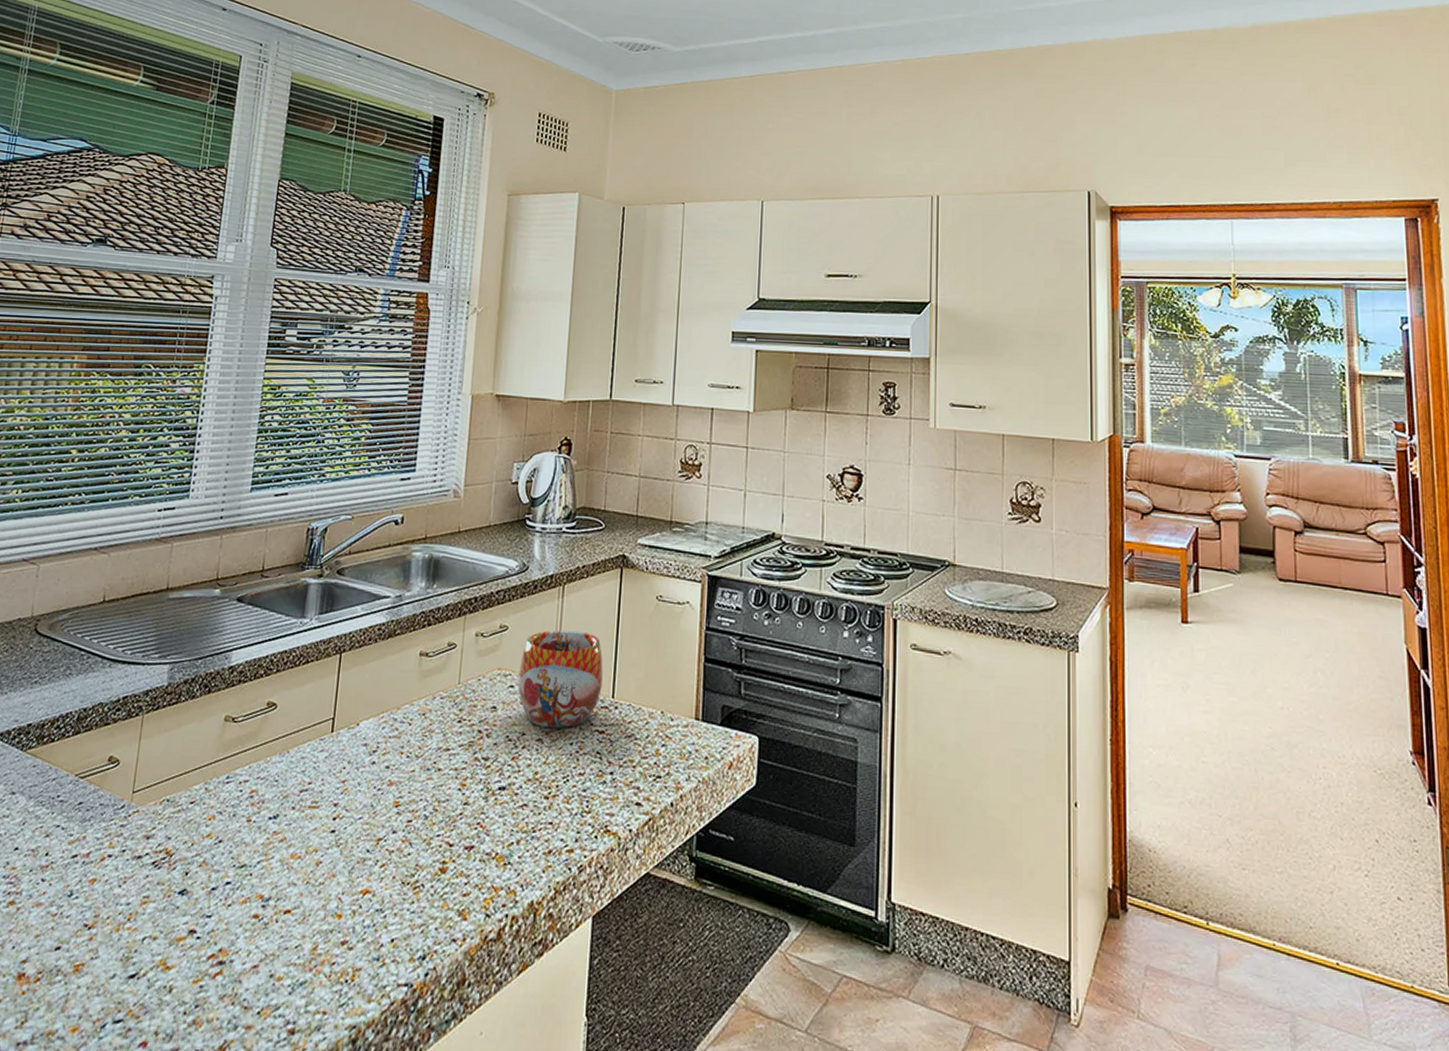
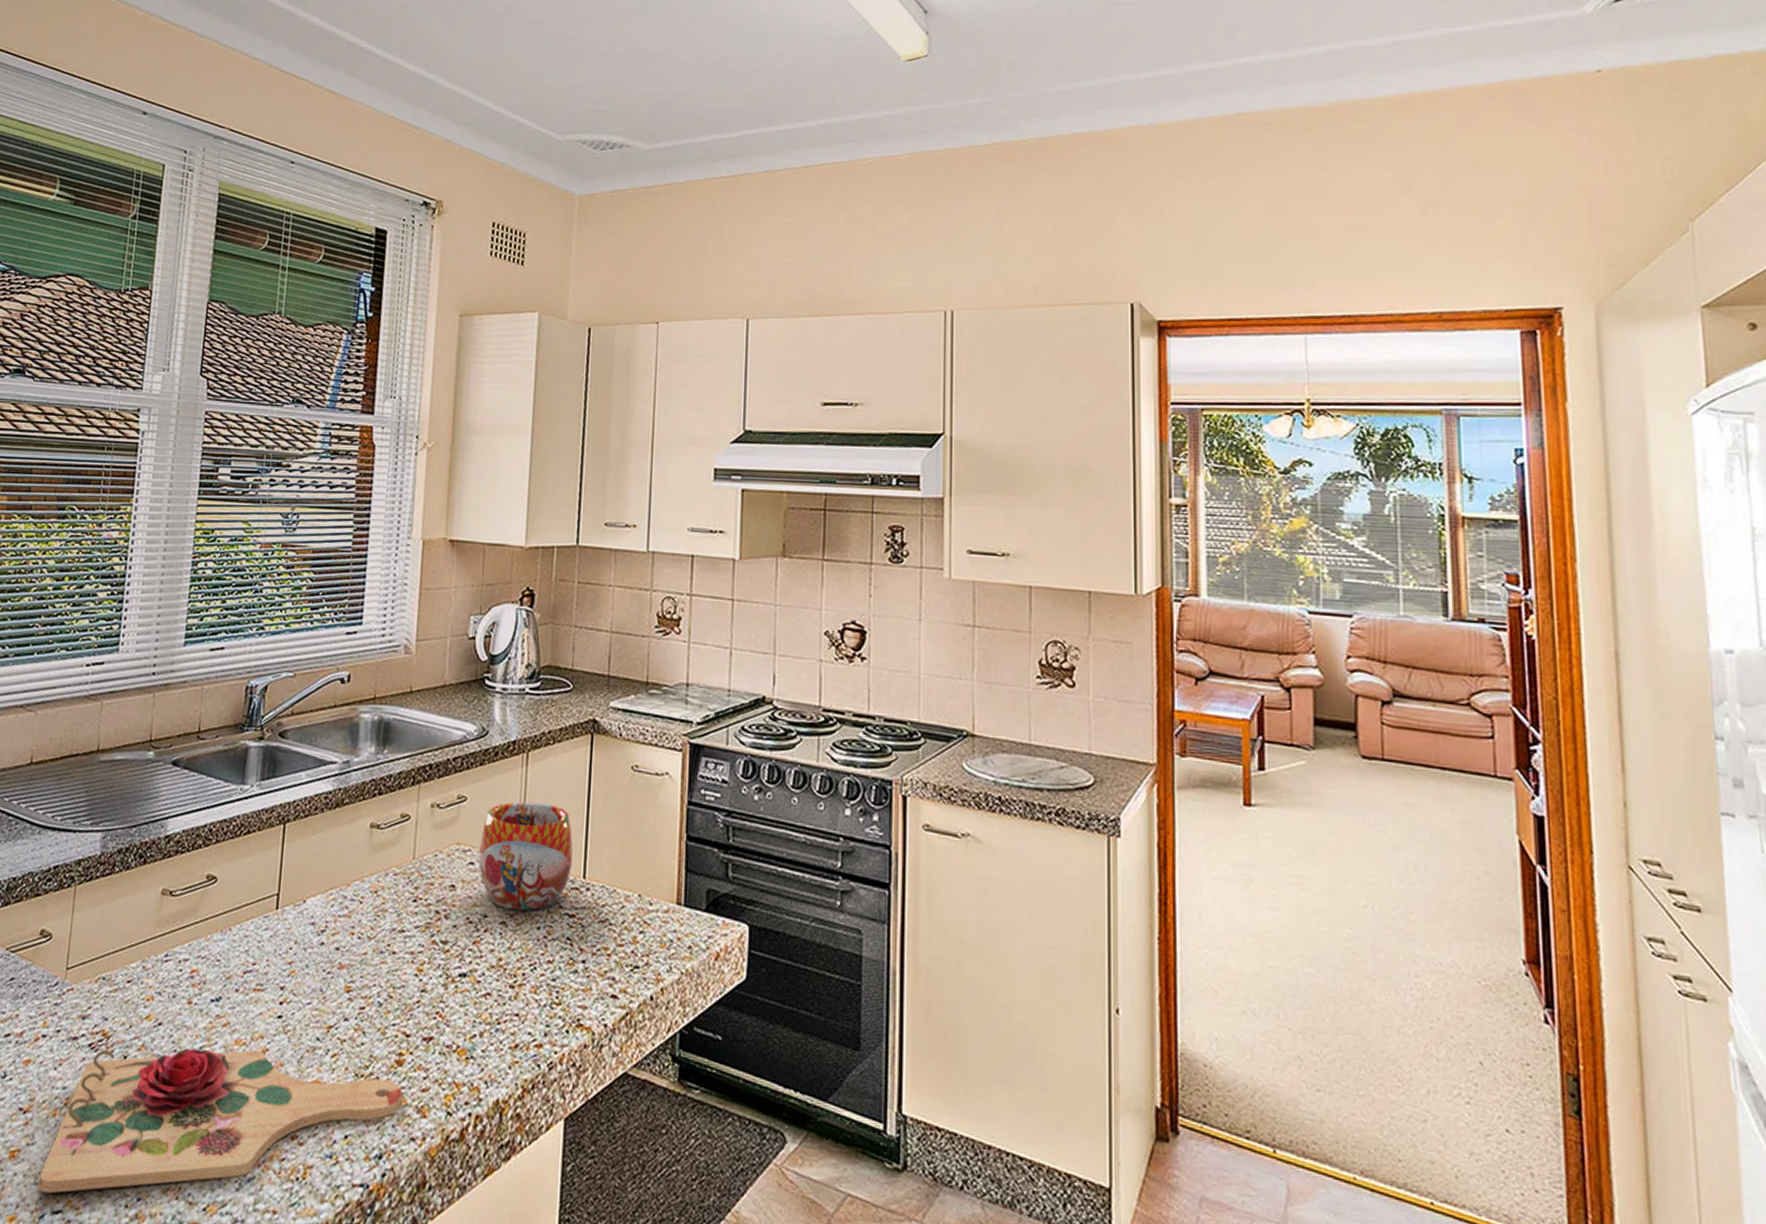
cutting board: none [100,863,445,1004] -> present [38,1048,402,1194]

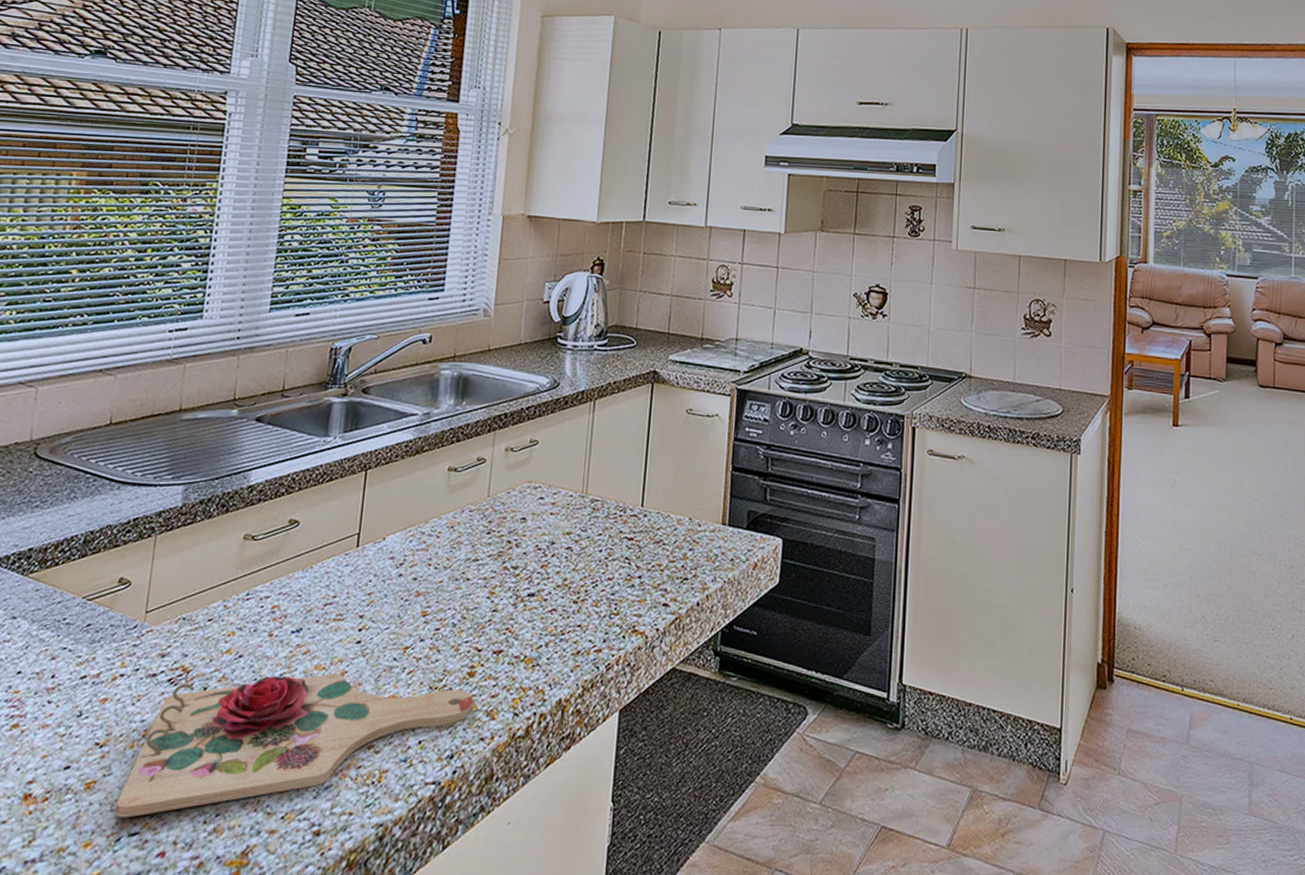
mug: present [479,801,573,911] -> none [548,443,633,537]

